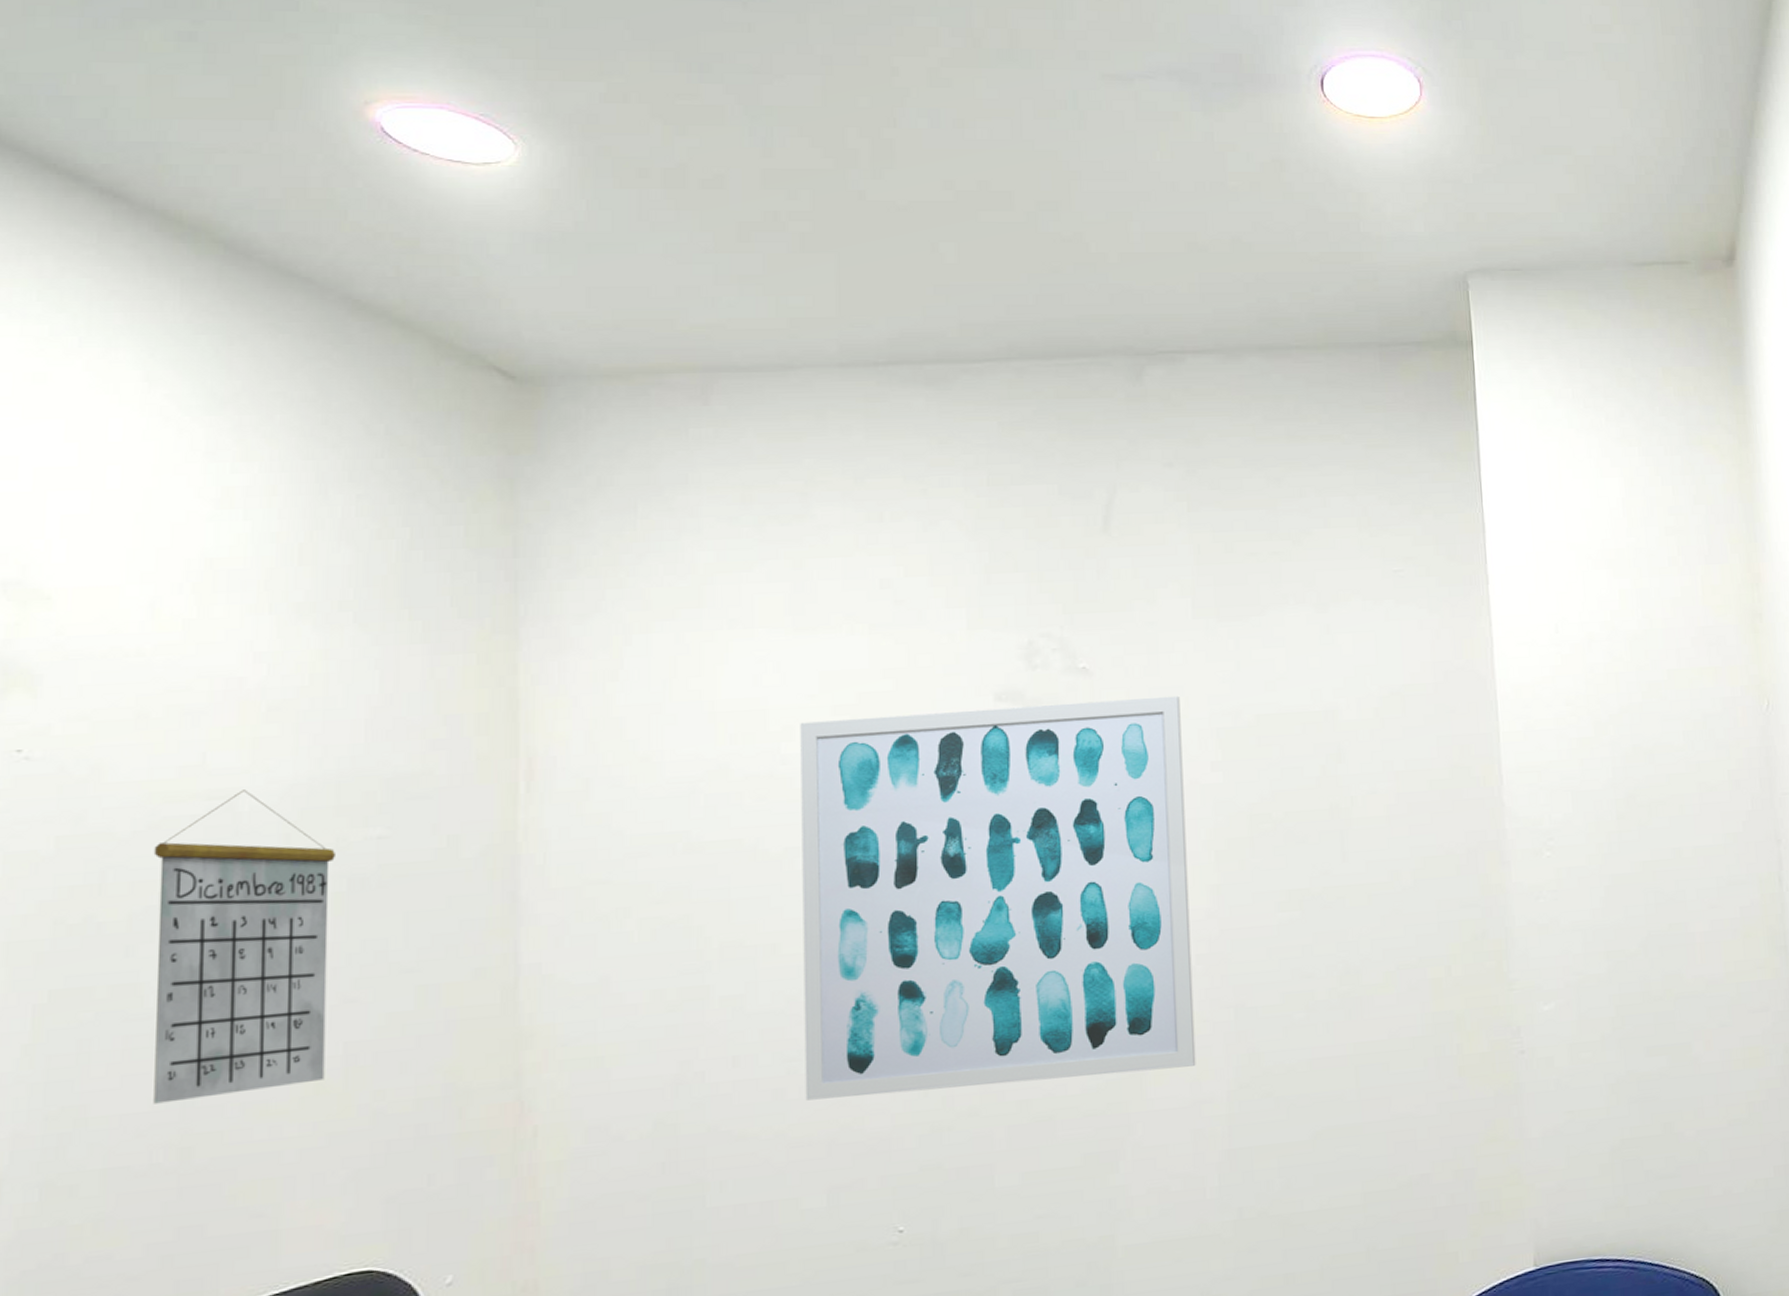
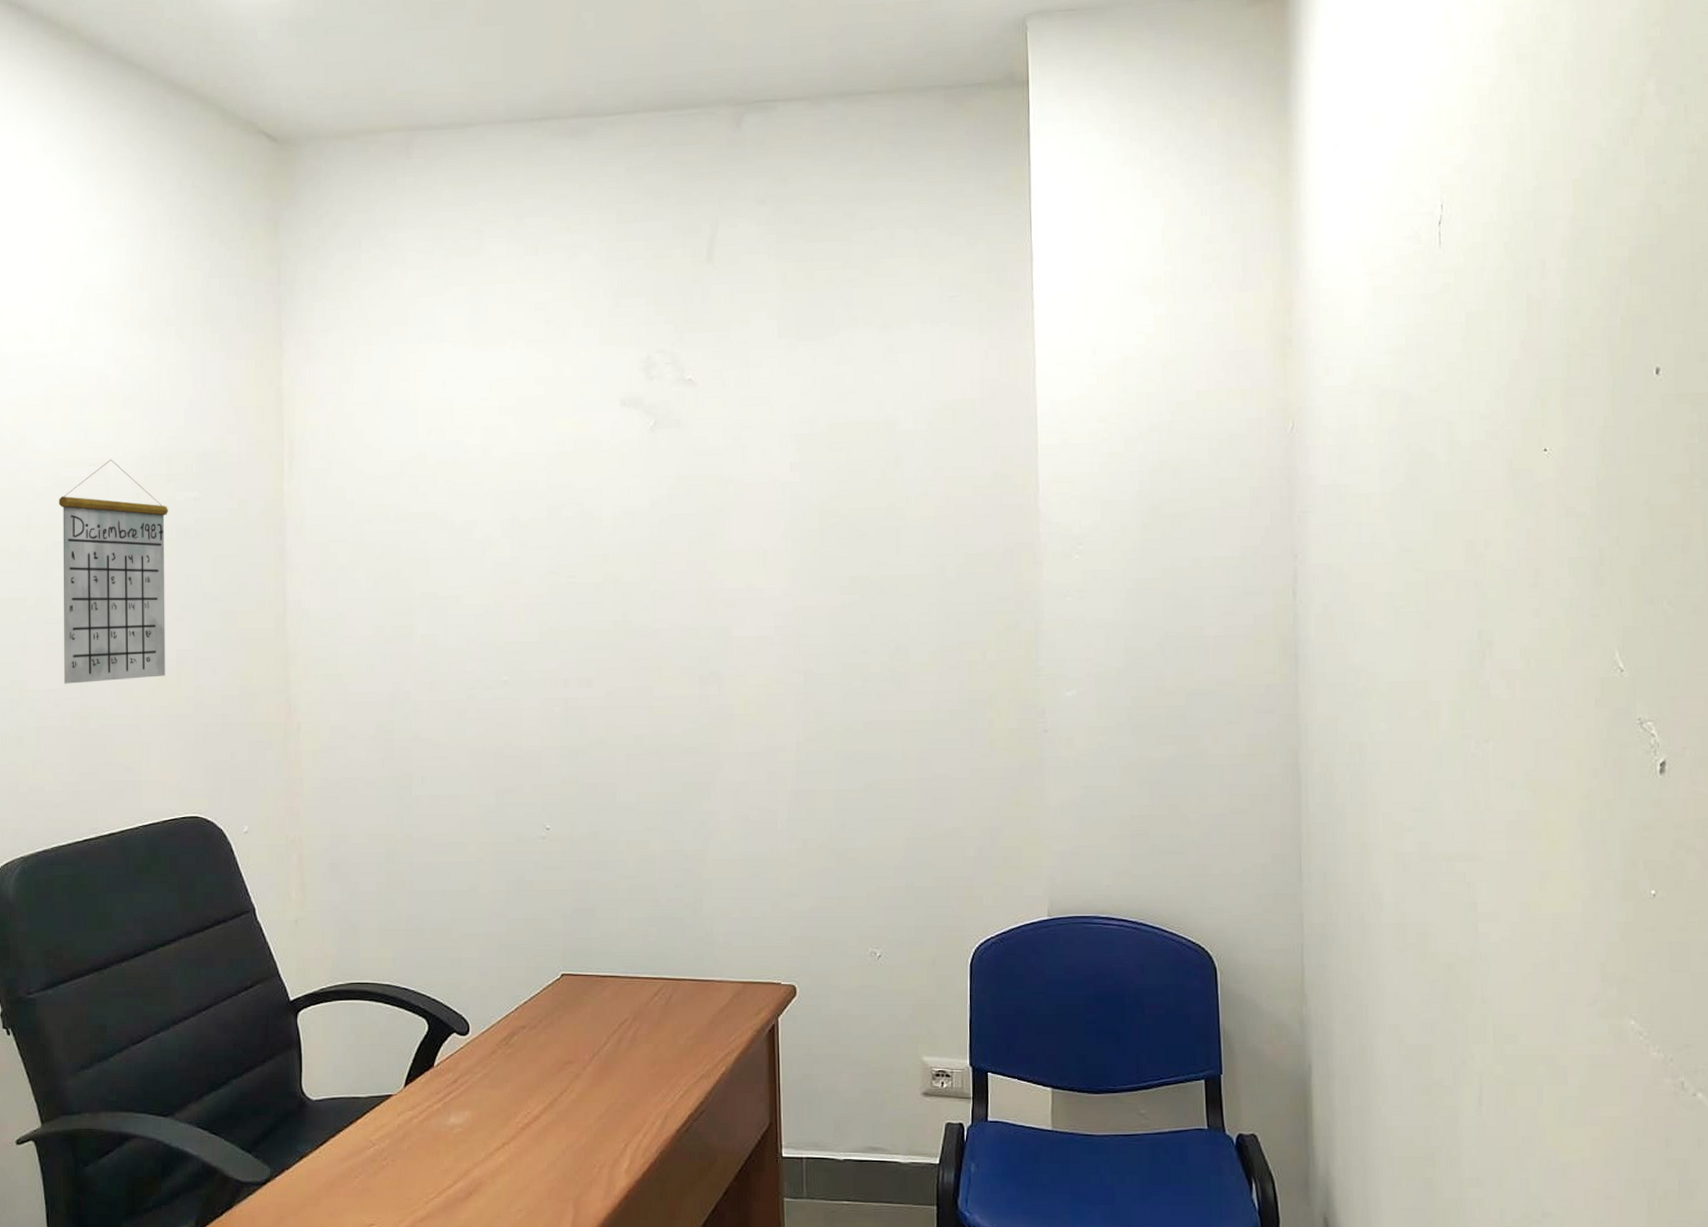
wall art: present [800,695,1196,1101] -> none [477,405,772,721]

